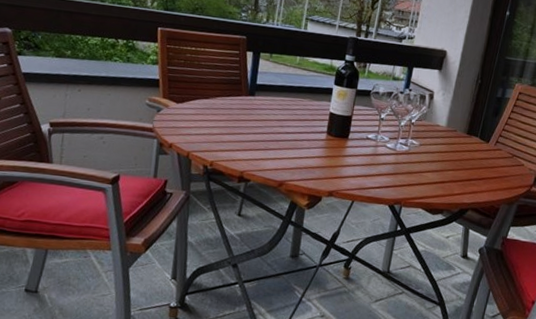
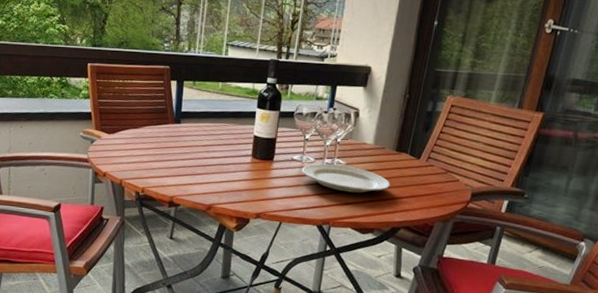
plate: none [376,143,460,174] -> present [302,163,390,193]

